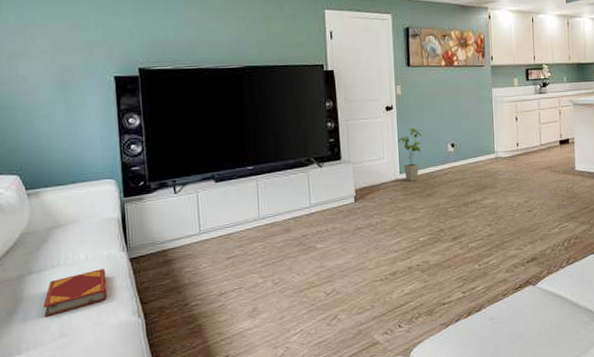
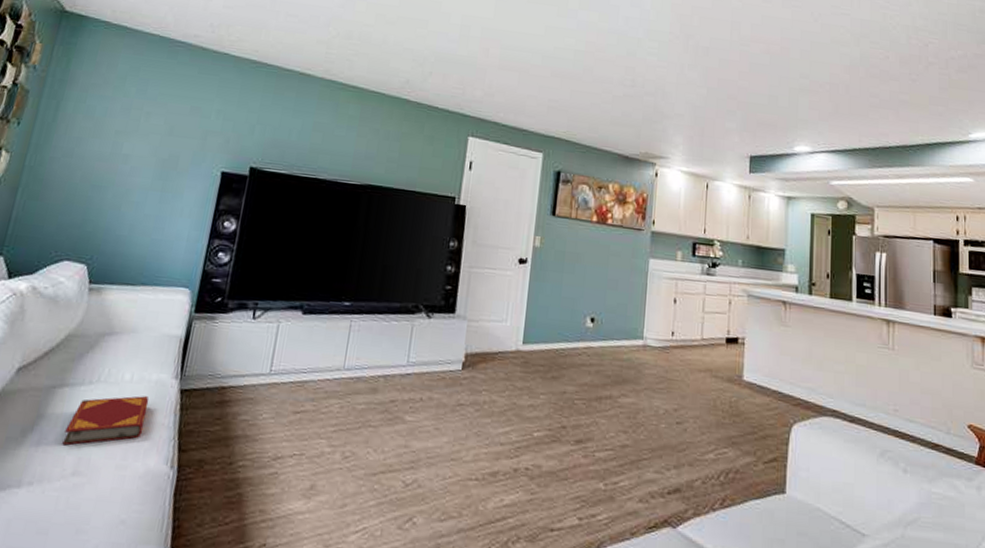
house plant: present [398,127,425,182] -> none [526,289,561,357]

